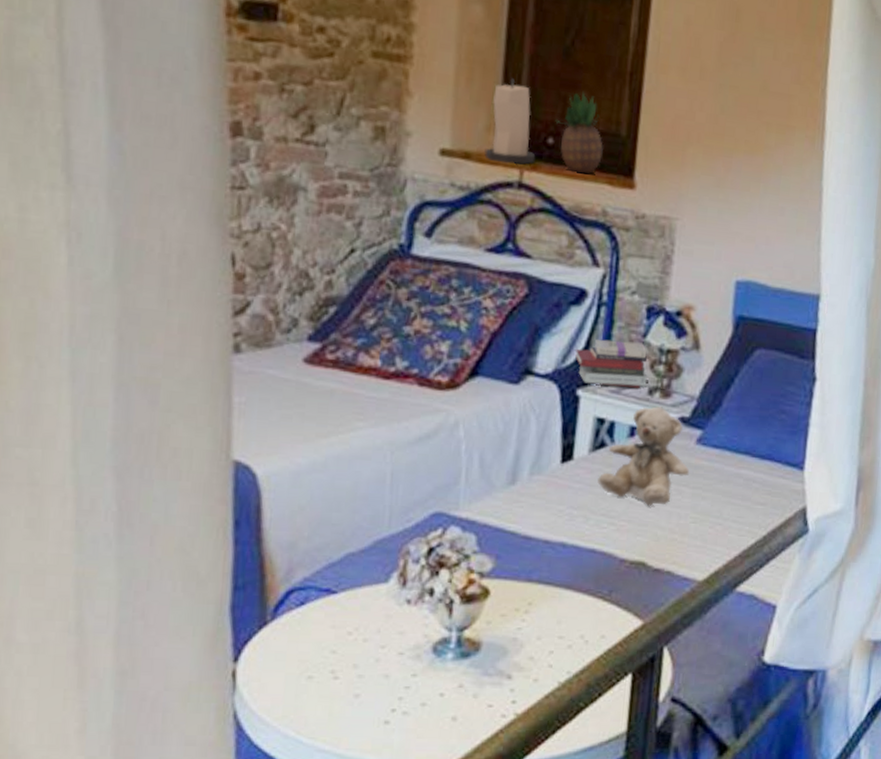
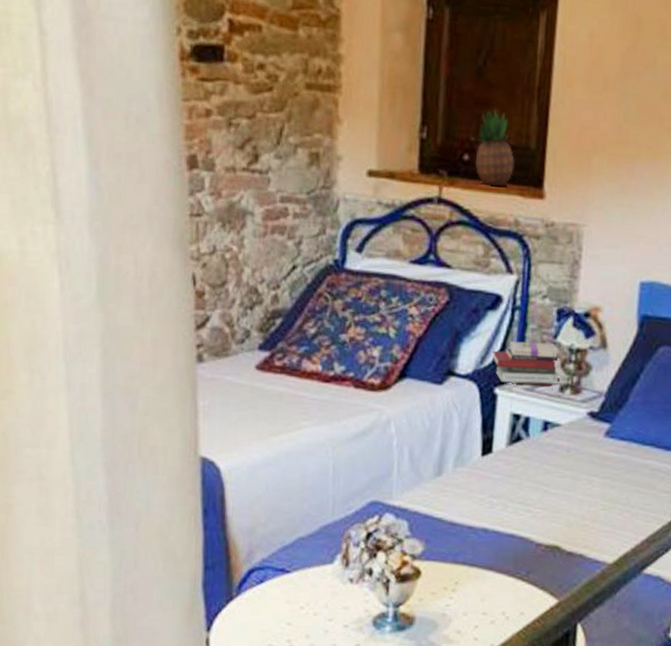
candle: present [484,78,536,165] -> none [407,101,453,181]
teddy bear: present [597,405,690,506] -> none [515,401,599,494]

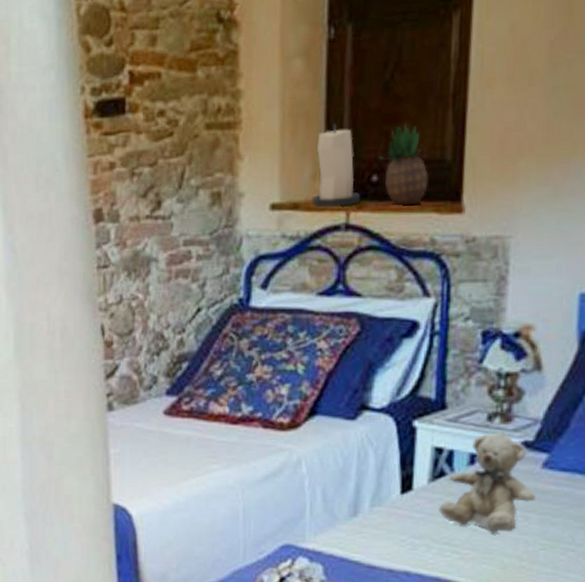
candle: none [407,101,453,181] -> present [312,124,361,208]
books: present [493,341,559,386] -> none [410,369,486,415]
teddy bear: none [515,401,599,494] -> present [439,431,537,533]

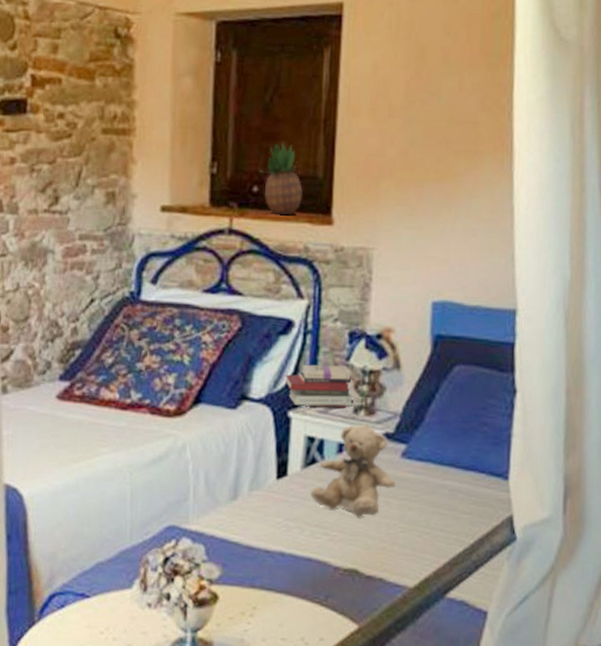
candle: present [312,124,361,208] -> none [198,138,243,213]
books: none [410,369,486,415] -> present [286,364,352,408]

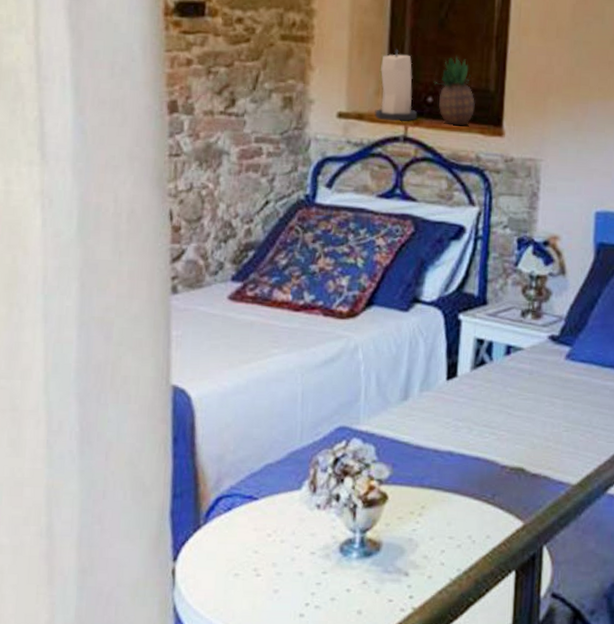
candle: none [198,138,243,213] -> present [375,49,418,121]
books: present [286,364,352,408] -> none [456,268,520,311]
teddy bear: present [310,423,396,517] -> none [479,326,561,417]

